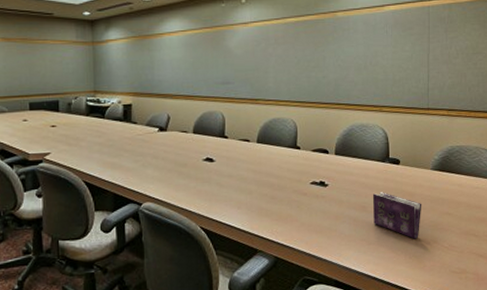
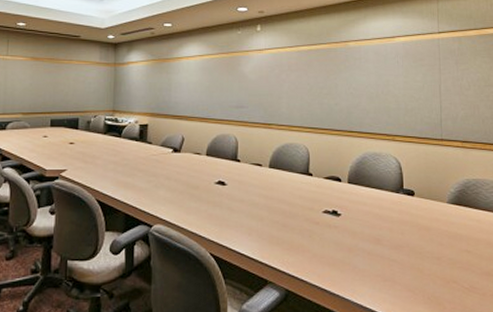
book: present [372,192,422,239] -> none [387,224,440,278]

